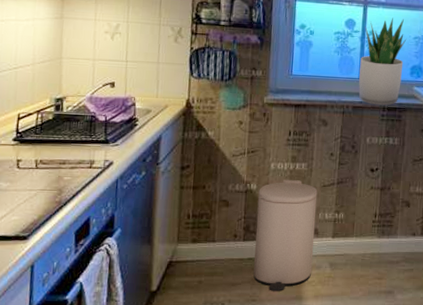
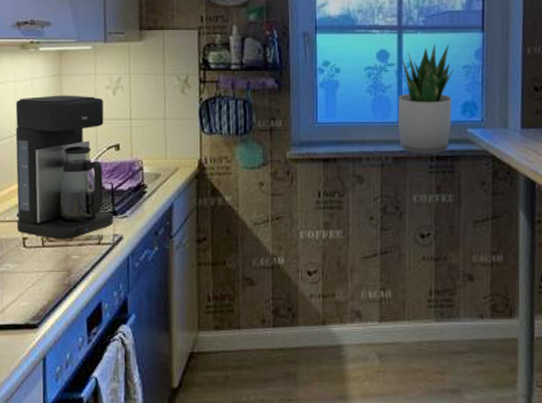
coffee maker: none [11,35,106,163] -> present [15,95,114,240]
pedal bin: present [253,180,318,291] -> none [286,251,357,389]

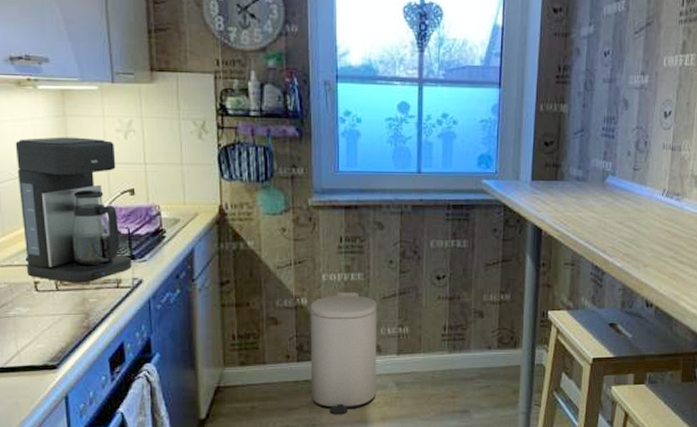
pedal bin: none [286,251,357,389] -> present [310,292,377,415]
planter: present [398,43,455,154] -> none [418,97,472,203]

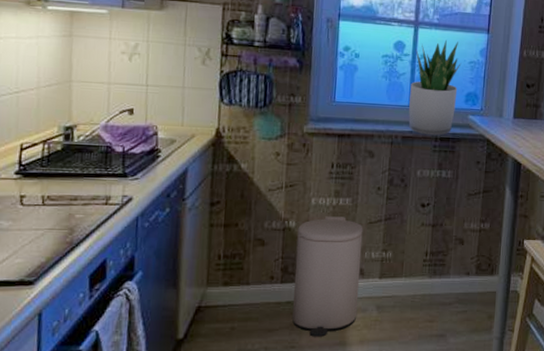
coffee maker: present [15,137,132,283] -> none [13,55,124,199]
planter: none [418,97,472,203] -> present [408,40,462,136]

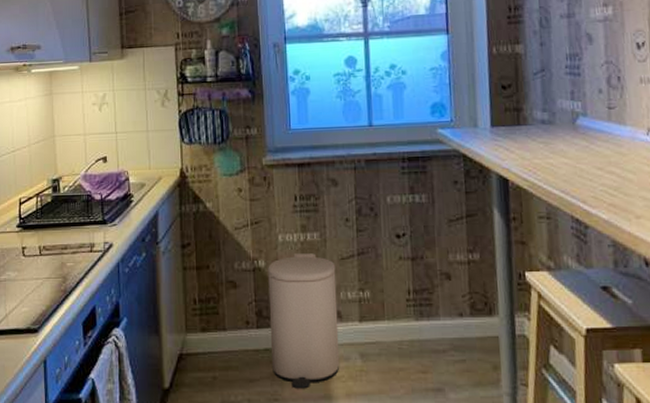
planter: present [408,40,462,136] -> none [368,48,422,156]

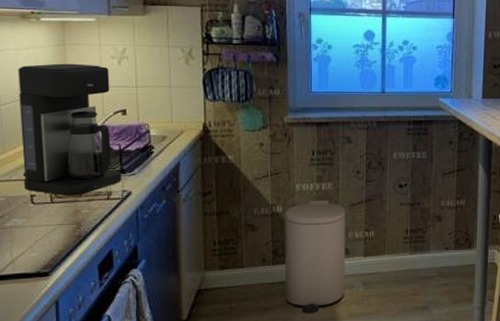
coffee maker: none [12,112,104,248] -> present [18,63,122,196]

